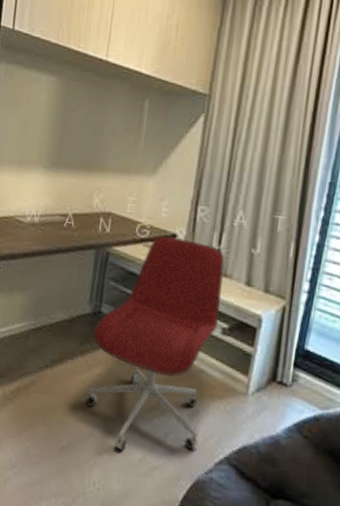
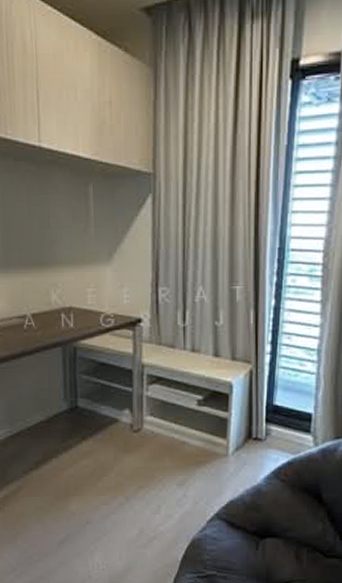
office chair: present [85,235,225,451] -> none [72,321,193,530]

